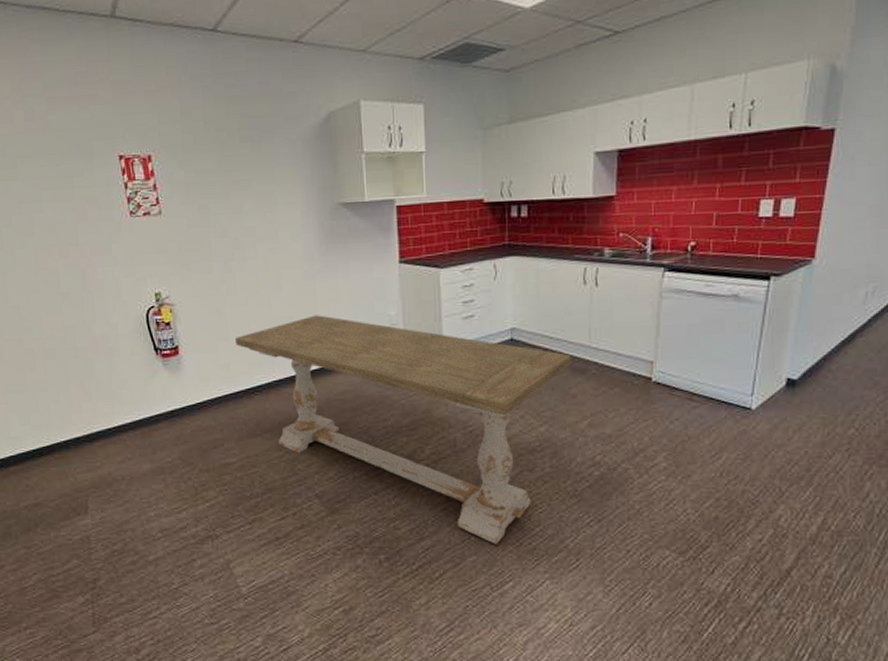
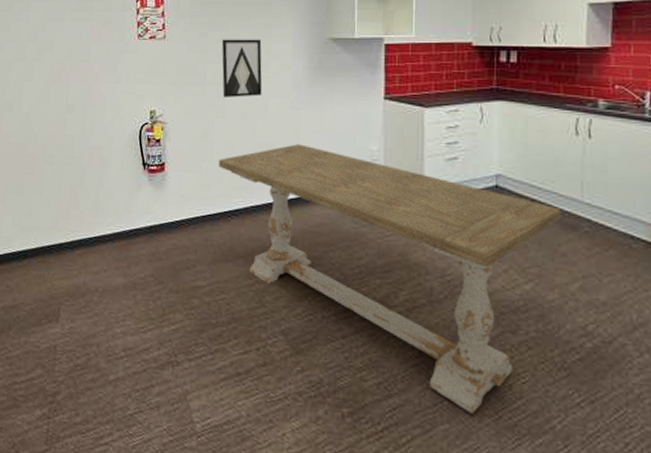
wall art: none [225,208,273,274] -> present [222,39,263,98]

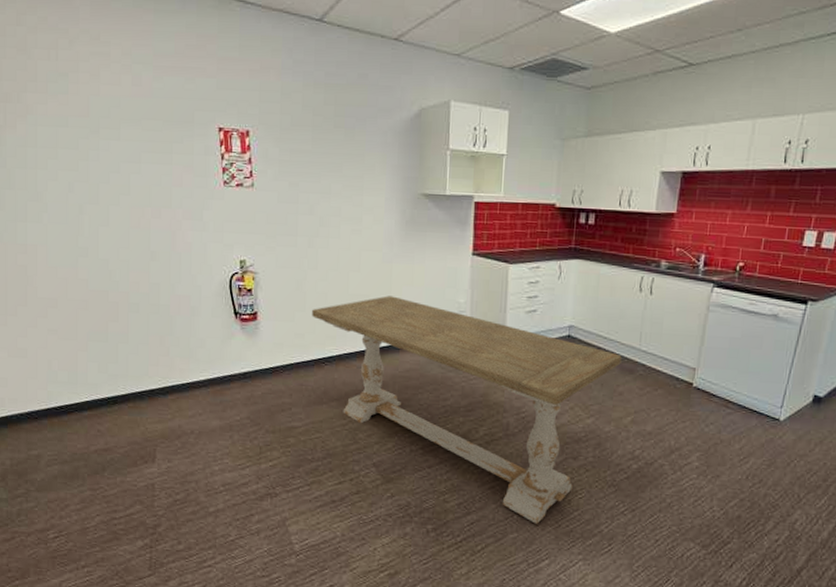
wall art: present [222,39,263,98] -> none [313,190,355,250]

